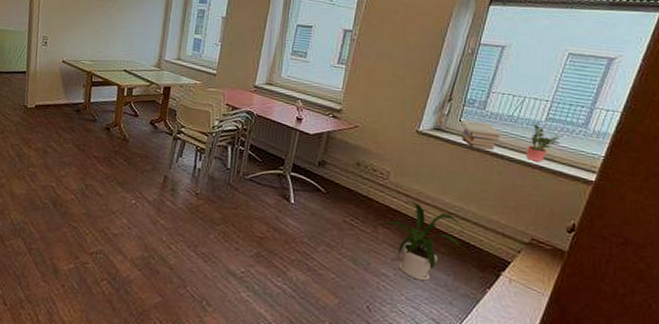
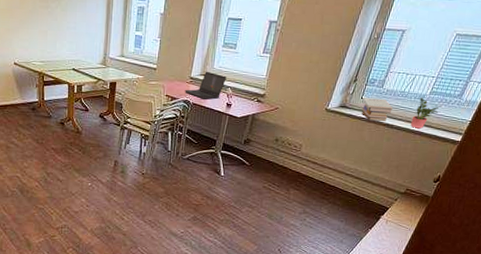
laptop computer: none [248,80,296,112] -> present [185,71,226,100]
house plant: present [378,199,464,281] -> none [290,166,357,227]

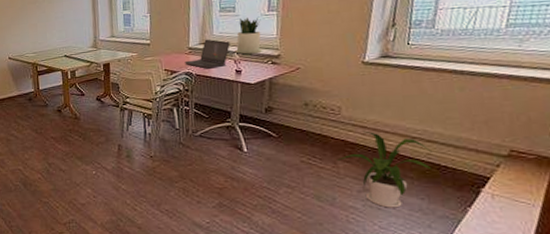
planter: none [229,56,256,91] -> present [235,18,262,55]
house plant: none [290,166,357,227] -> present [337,130,433,208]
books: present [361,98,393,122] -> none [409,41,456,69]
potted plant: present [411,97,438,129] -> none [488,32,526,71]

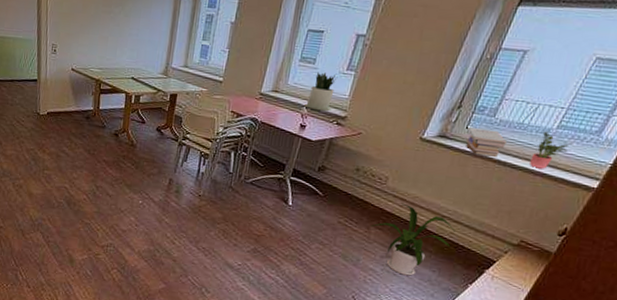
laptop computer: present [184,39,230,69] -> none [252,87,302,119]
books: none [409,41,456,69] -> present [465,127,507,158]
potted plant: none [488,32,526,71] -> present [530,131,568,169]

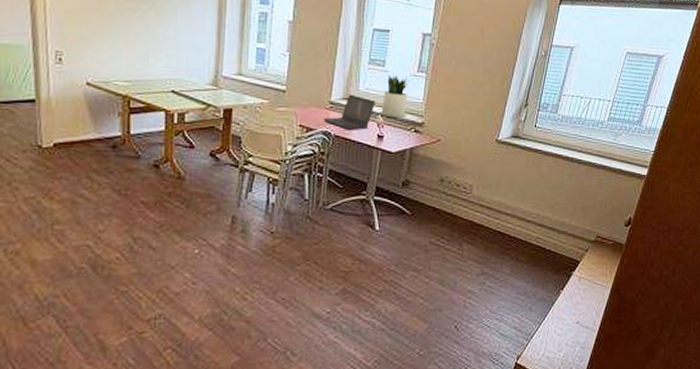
laptop computer: none [252,87,302,119] -> present [323,94,375,130]
house plant: present [371,203,455,276] -> none [463,212,541,292]
books: present [465,127,507,158] -> none [536,126,570,155]
potted plant: present [530,131,568,169] -> none [592,124,619,161]

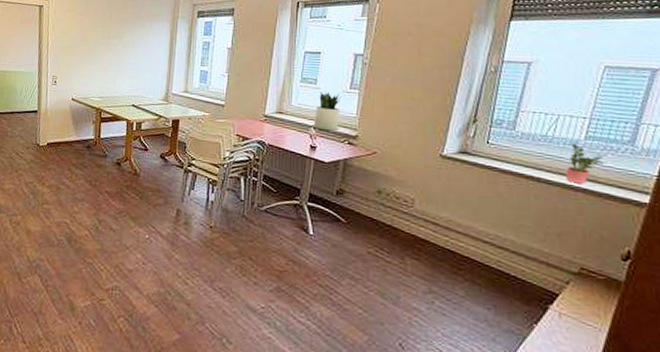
laptop computer: present [323,94,375,130] -> none [258,108,308,141]
potted plant: none [592,124,619,161] -> present [566,143,603,184]

